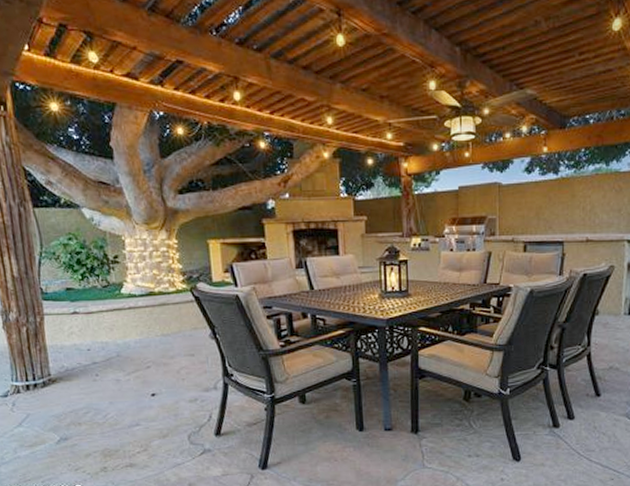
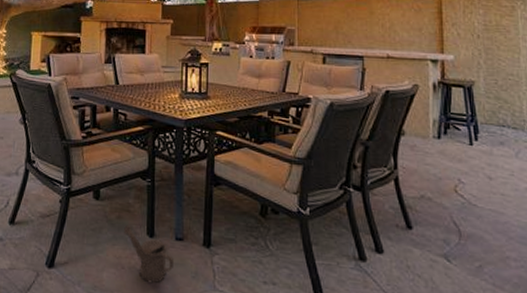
watering can: none [333,422,384,470] -> present [124,224,173,284]

